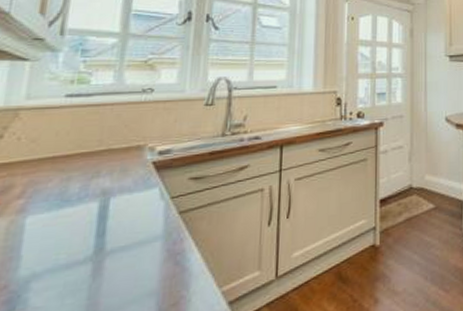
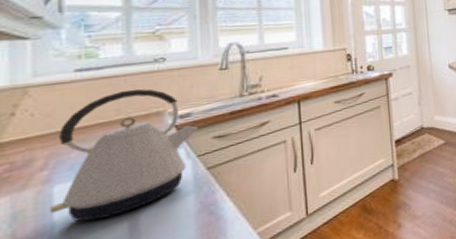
kettle: none [18,119,176,259] -> present [49,89,198,222]

